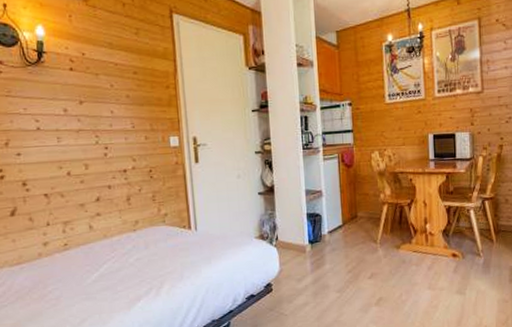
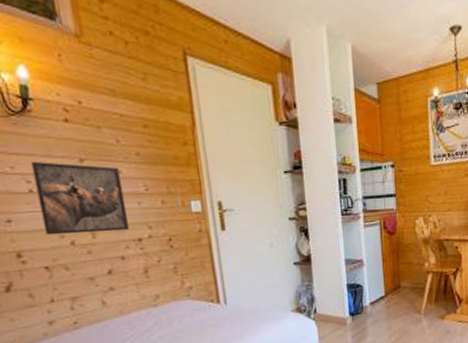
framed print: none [40,103,117,167] -> present [31,161,130,236]

